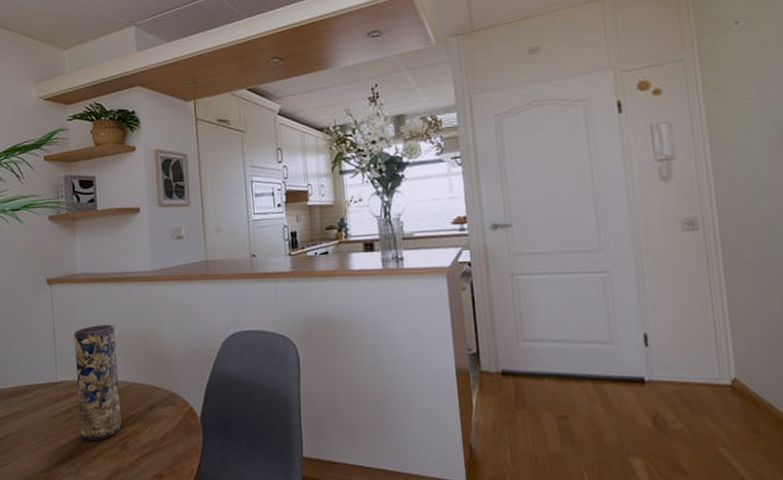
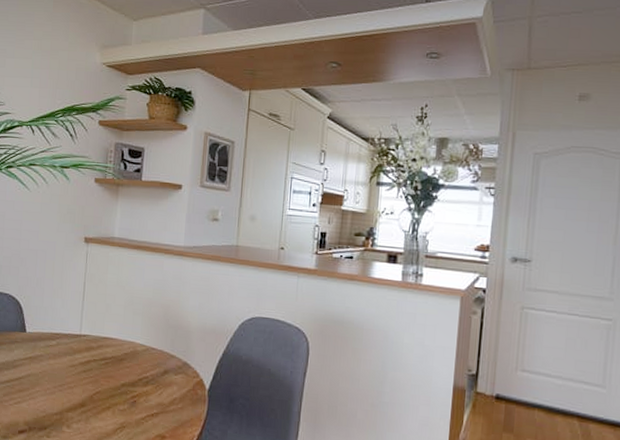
vase: present [73,324,121,442] -> none [95,288,141,395]

